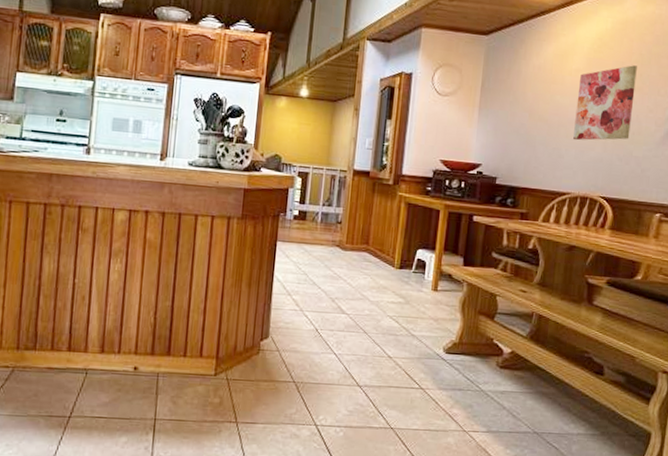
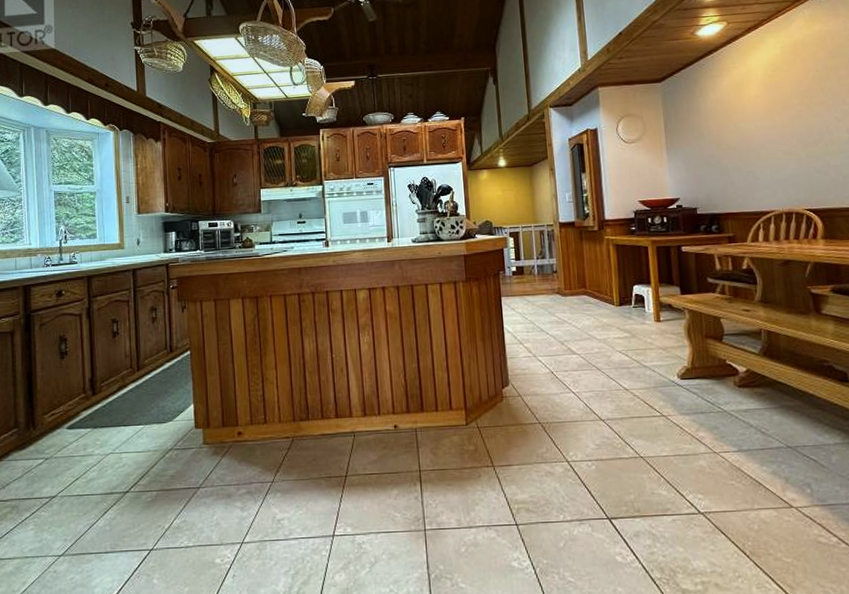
wall art: present [573,65,637,141] -> none [760,82,823,161]

